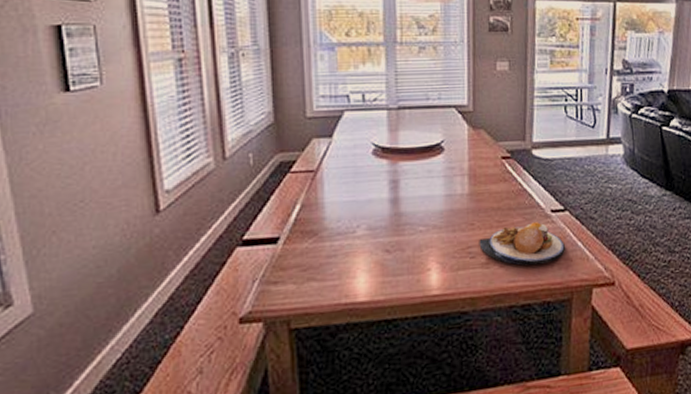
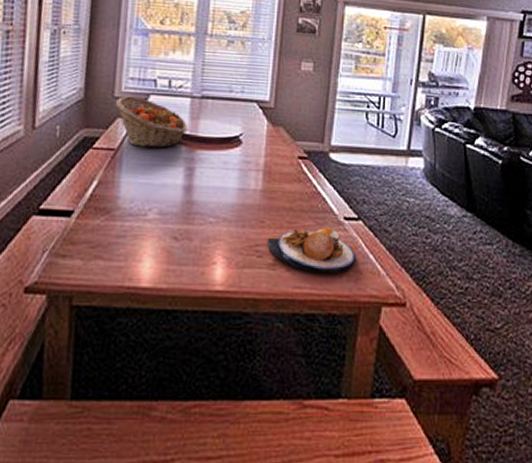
fruit basket: none [309,114,388,166] -> present [116,96,188,148]

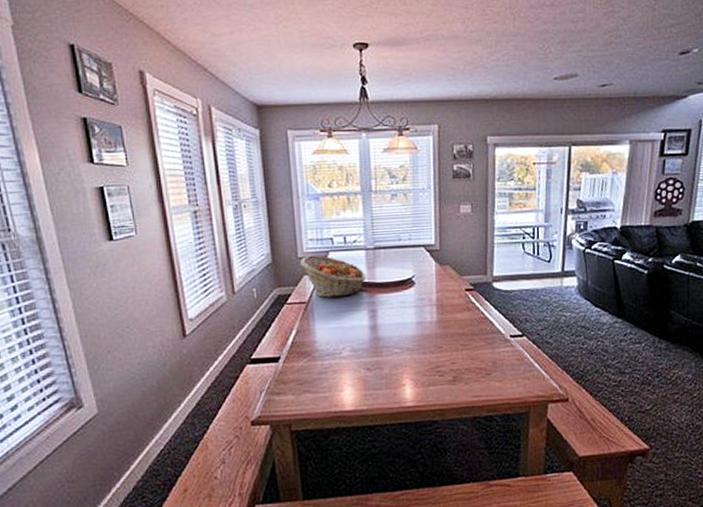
plate: present [267,228,357,274] -> none [446,346,524,383]

